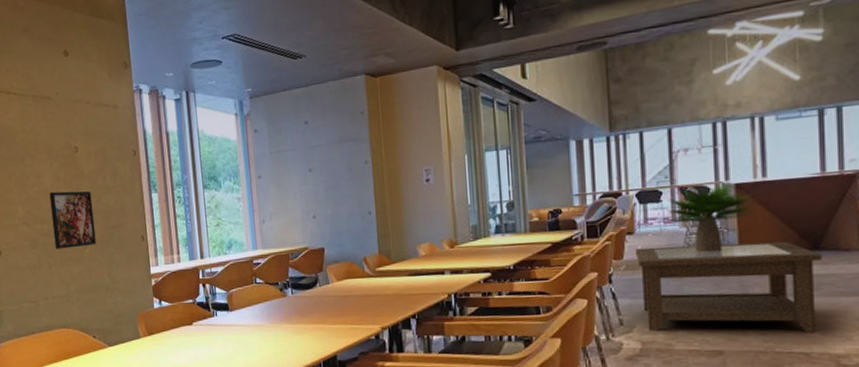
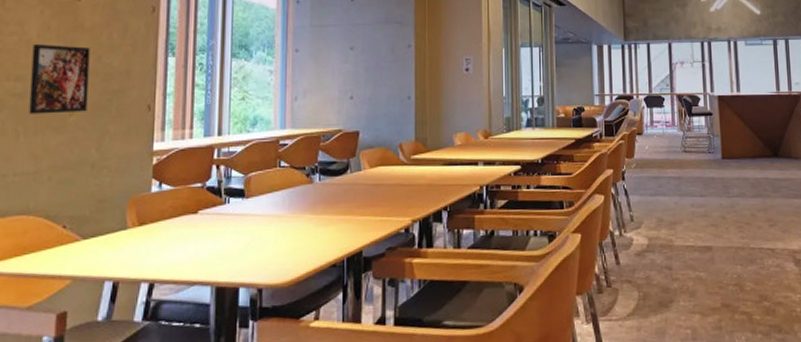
coffee table: present [635,241,822,333] -> none [643,148,780,230]
potted plant: present [661,181,753,253] -> none [664,93,731,155]

